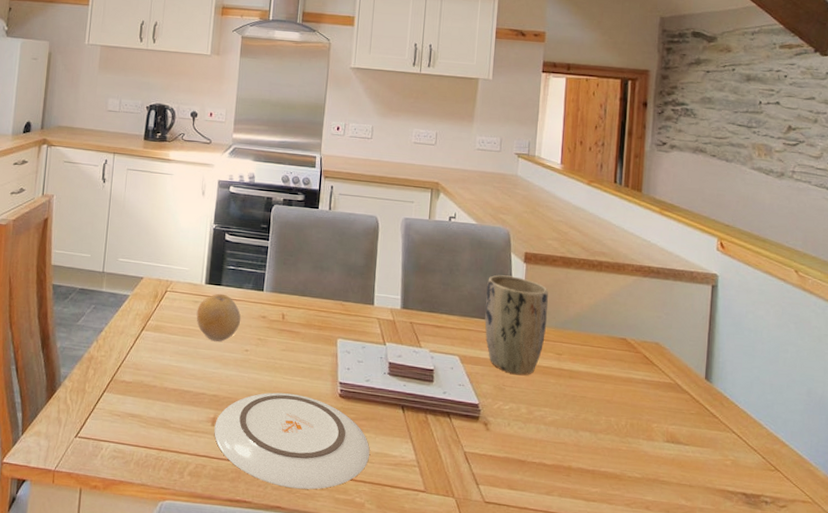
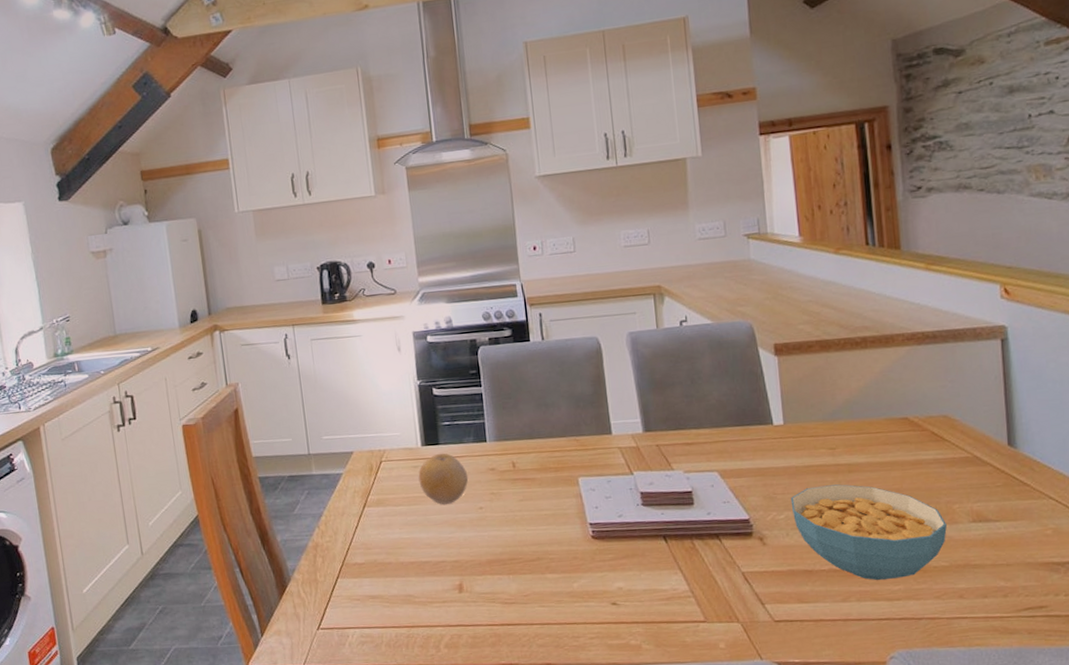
plate: present [214,392,370,490] -> none [462,544,637,643]
plant pot: present [484,275,549,376] -> none [736,372,813,480]
cereal bowl: none [516,385,644,482] -> present [790,484,947,580]

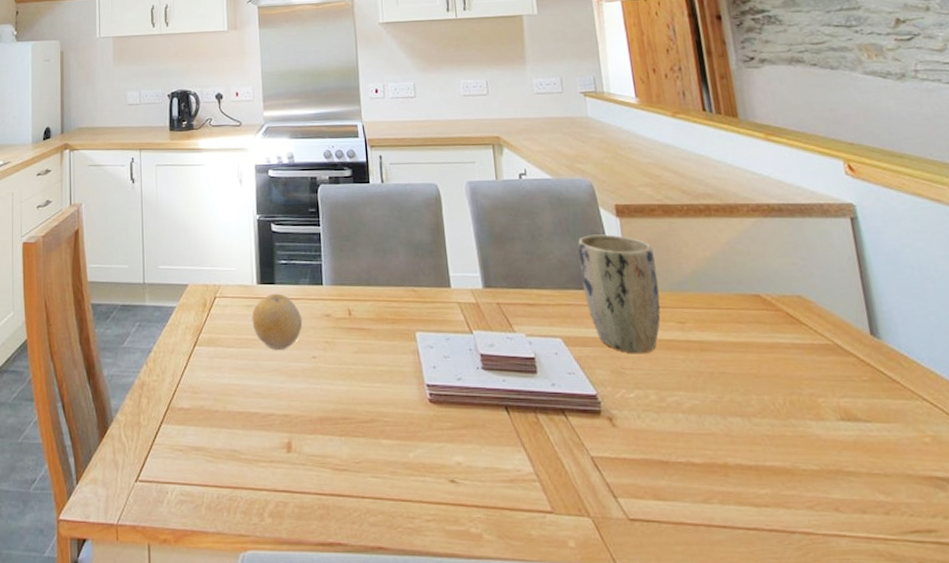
plant pot: none [736,372,813,480] -> present [578,234,661,354]
cereal bowl: present [790,484,947,580] -> none [640,363,814,481]

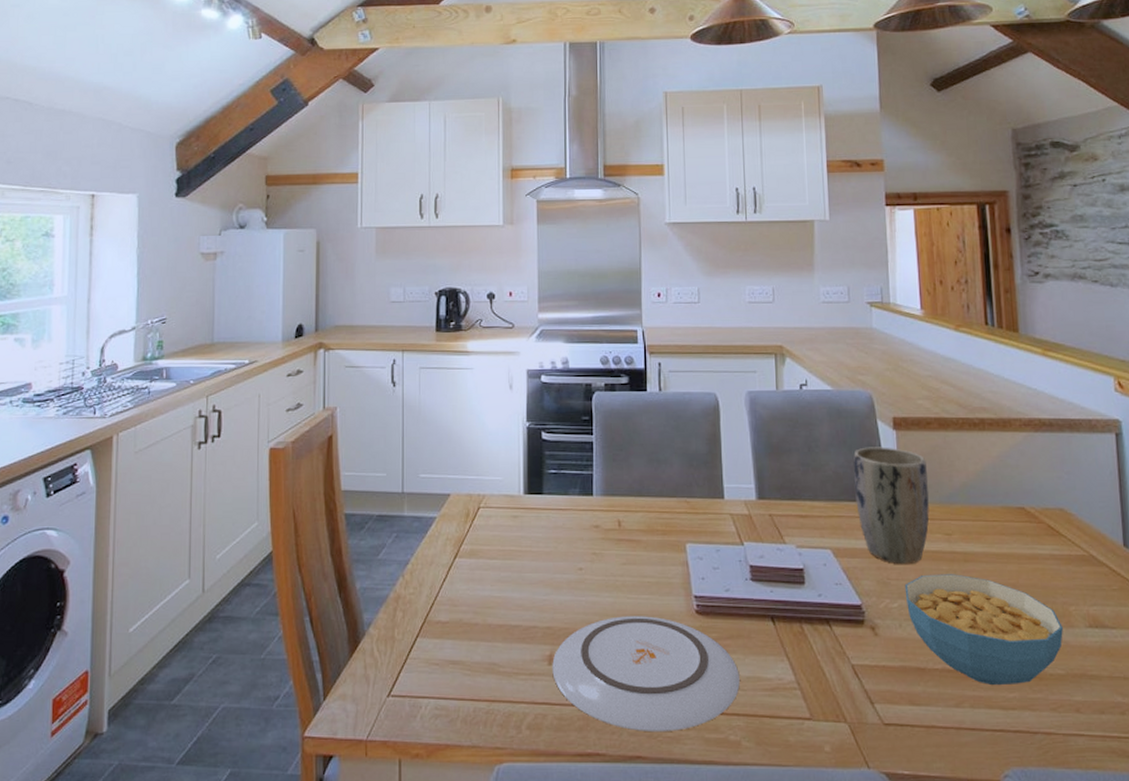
fruit: present [252,293,303,350] -> none [517,503,570,561]
plate: none [291,404,478,523] -> present [552,616,740,733]
cereal bowl: none [640,363,814,481] -> present [904,574,1063,686]

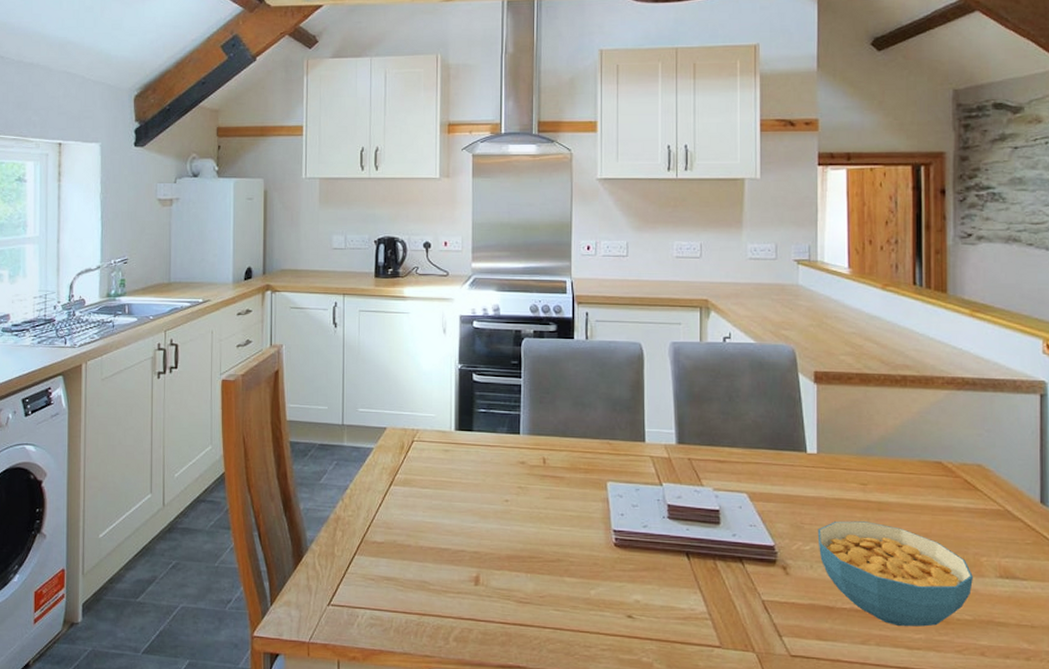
plate: present [552,616,740,733] -> none [478,545,654,651]
plant pot: present [853,447,930,565] -> none [772,399,847,511]

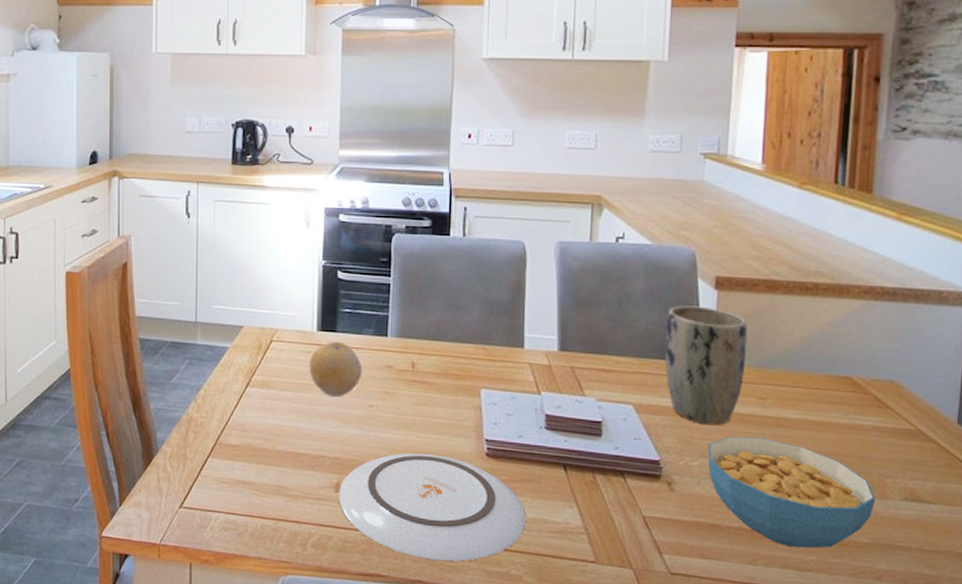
fruit: none [448,440,498,492] -> present [309,341,363,397]
plate: none [478,545,654,651] -> present [339,453,526,562]
plant pot: none [772,399,847,511] -> present [664,305,748,426]

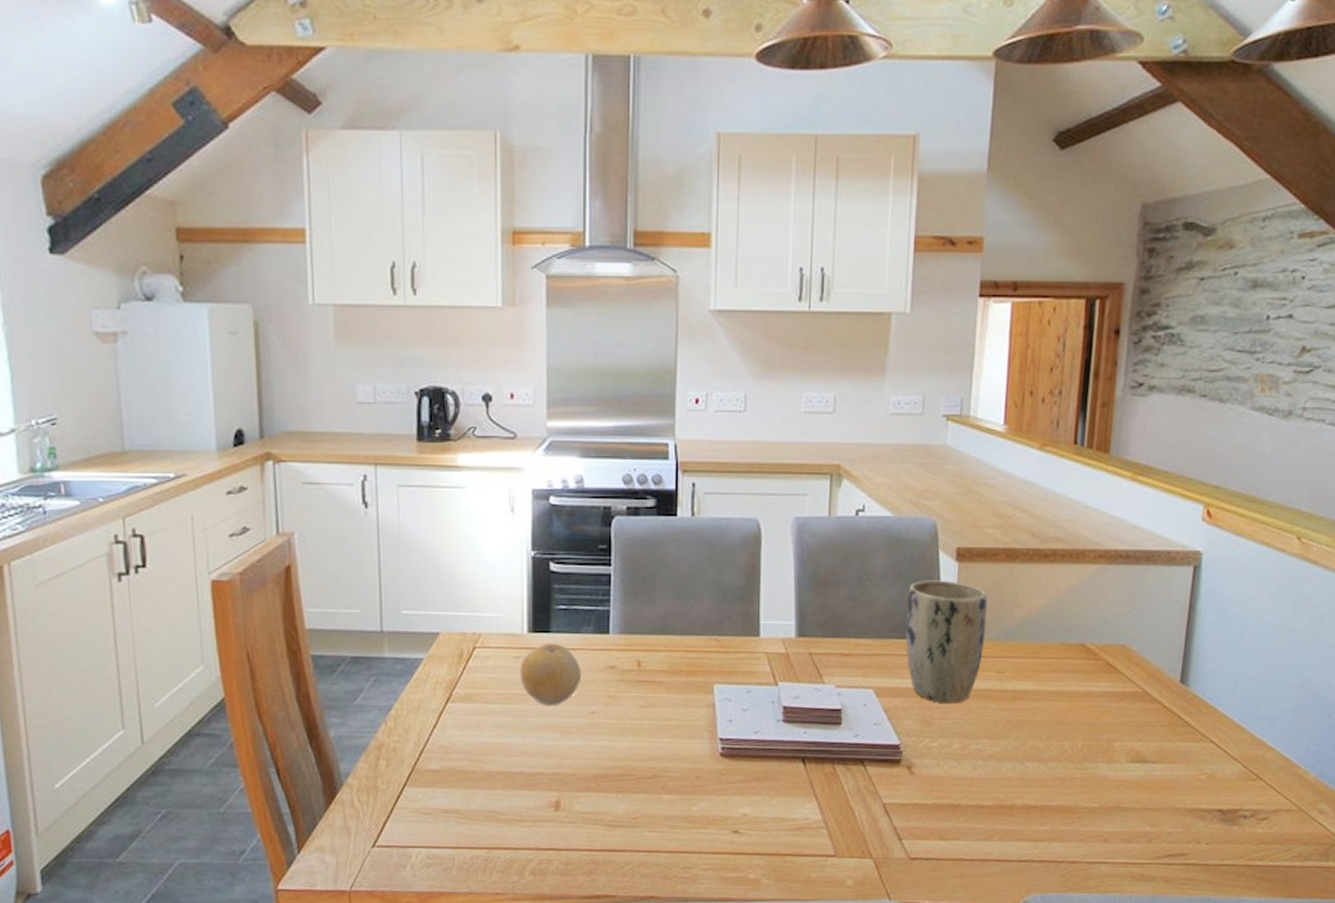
plate: present [339,453,526,562] -> none [559,760,764,874]
cereal bowl: present [707,436,875,549] -> none [947,712,1104,820]

